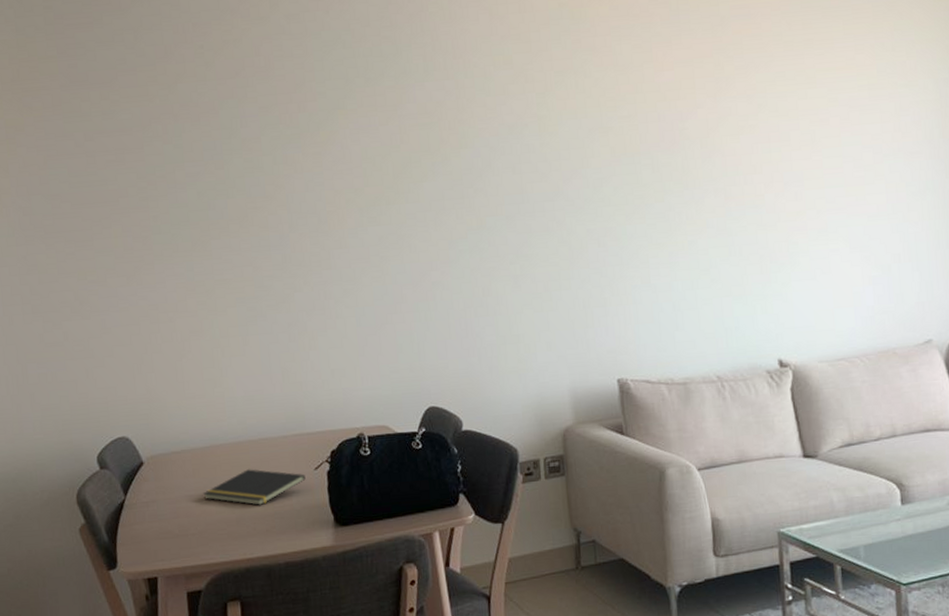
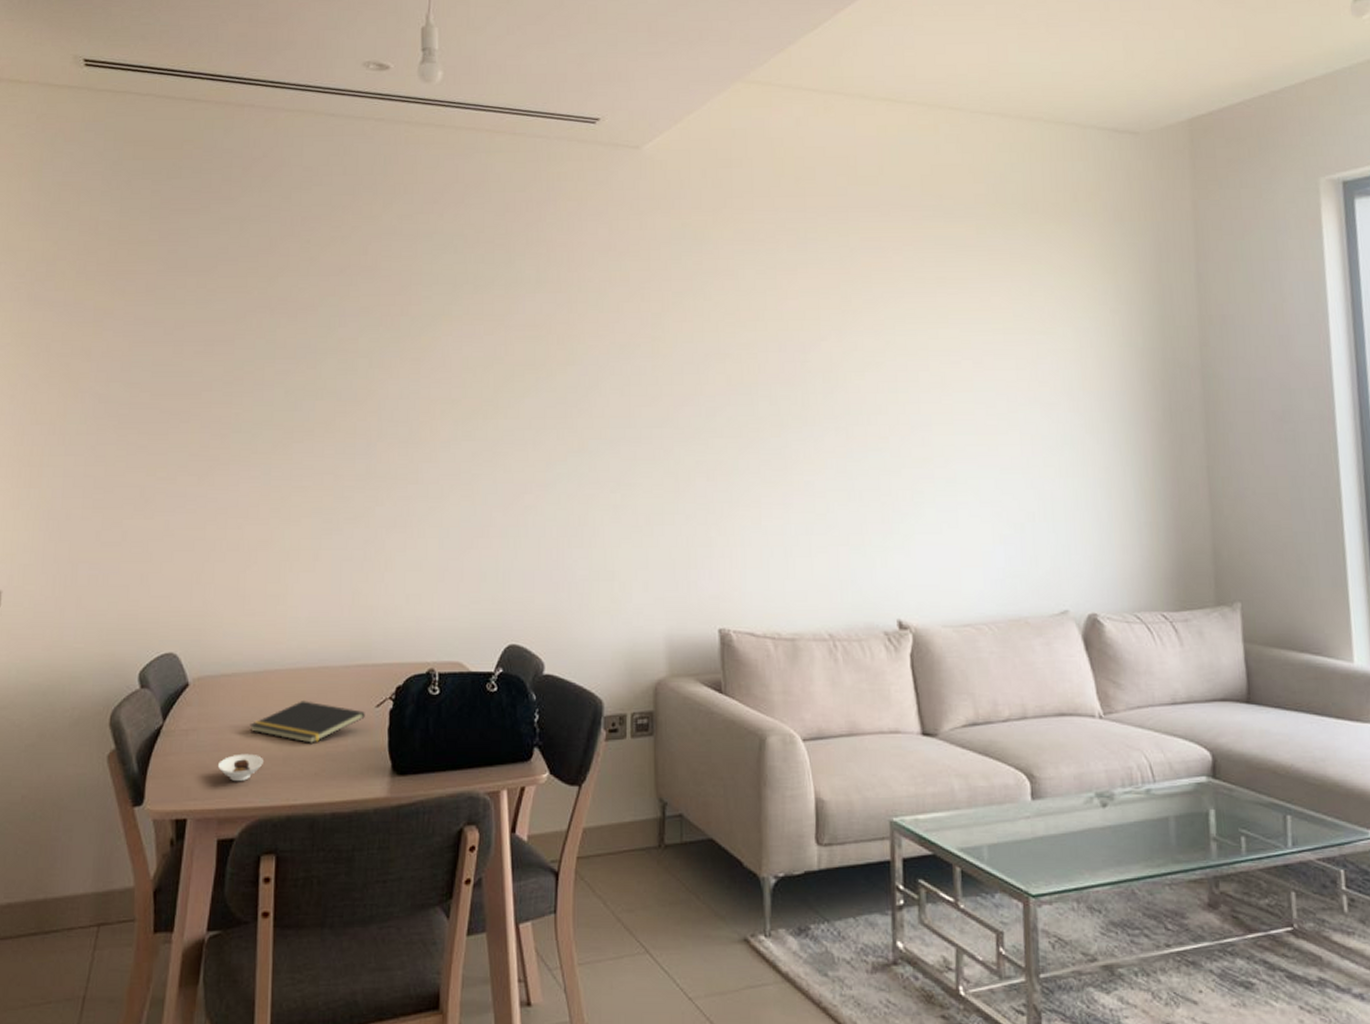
saucer: none [178,518,219,543] -> present [217,753,263,782]

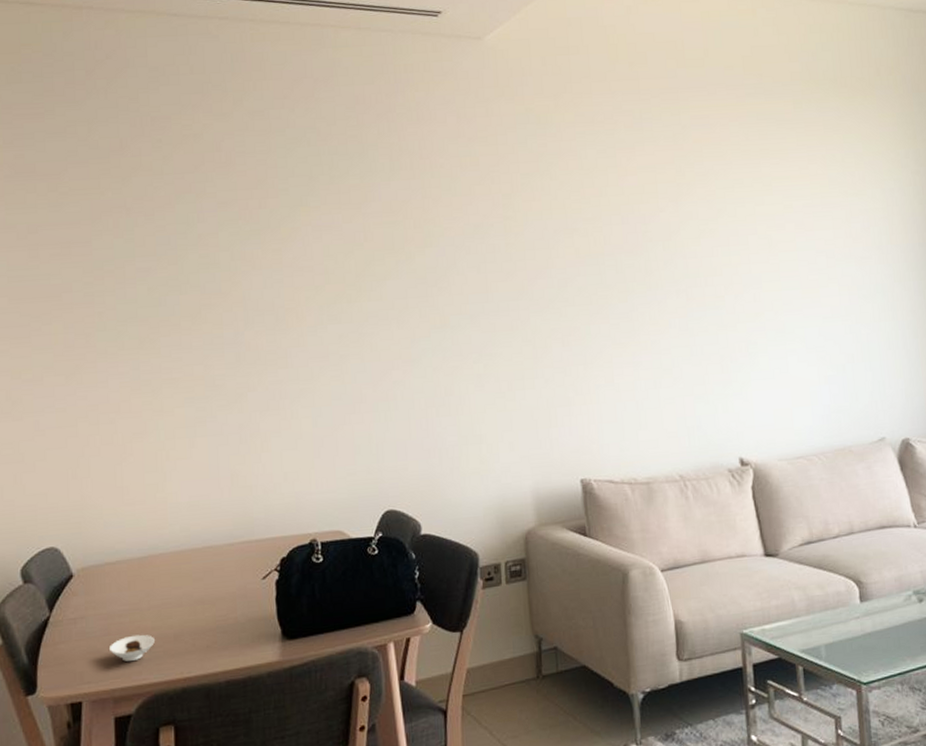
notepad: present [249,701,365,743] -> none [138,580,252,619]

